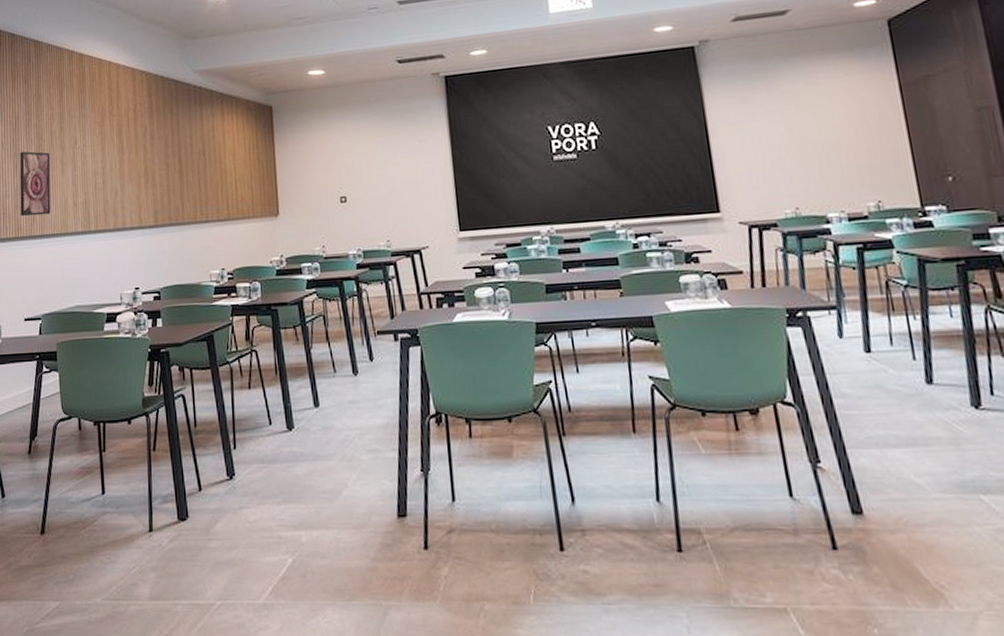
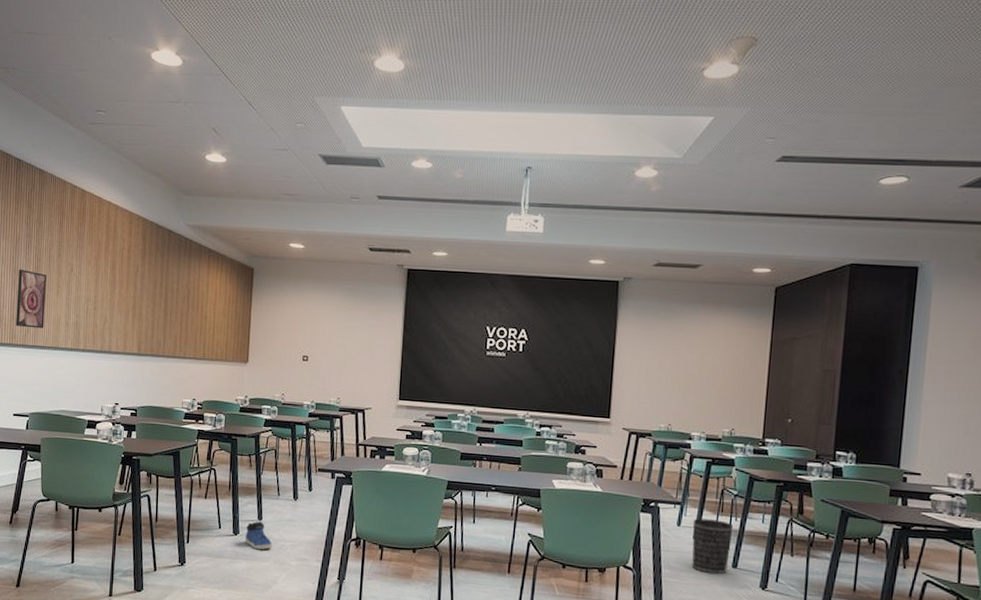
sneaker: none [301,408,336,445] -> present [244,521,273,550]
wastebasket: none [858,322,921,397] -> present [692,518,734,575]

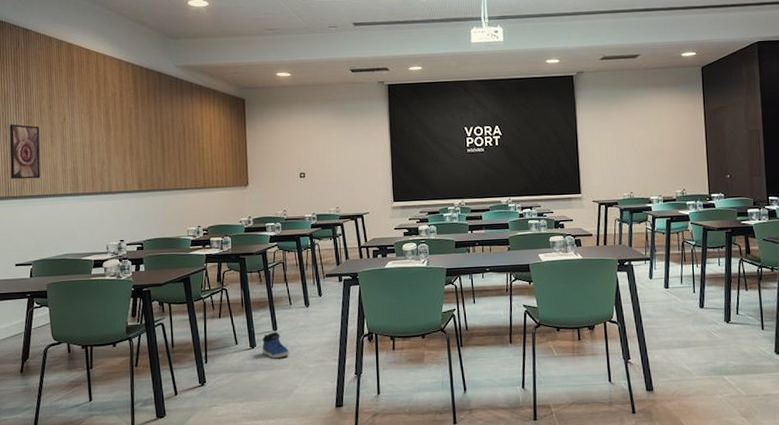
wastebasket: present [692,518,734,575] -> none [662,269,696,317]

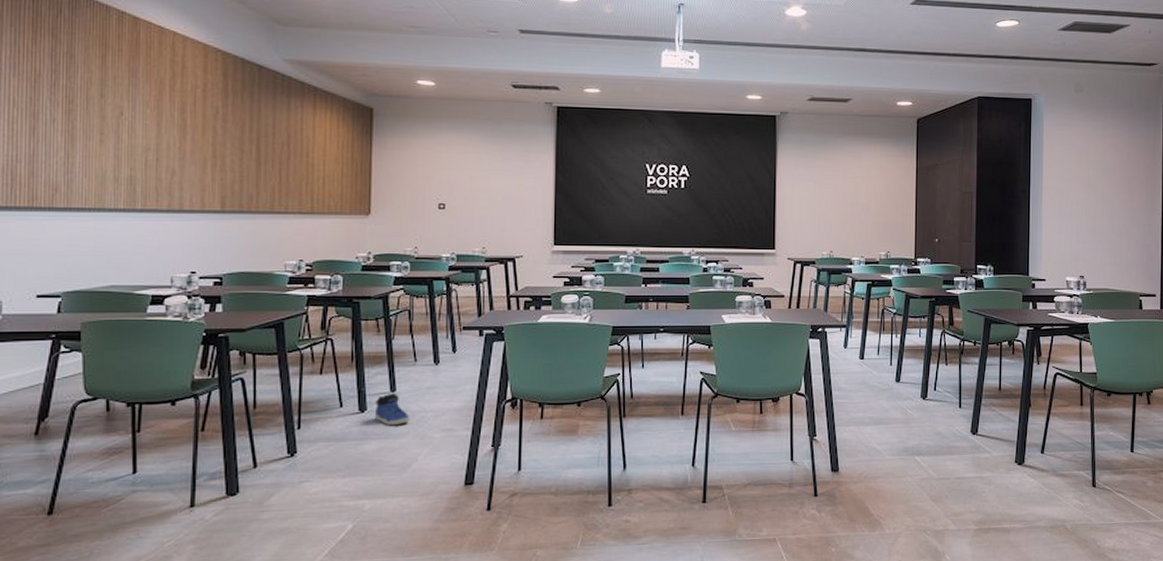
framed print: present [9,124,41,180] -> none [37,113,84,187]

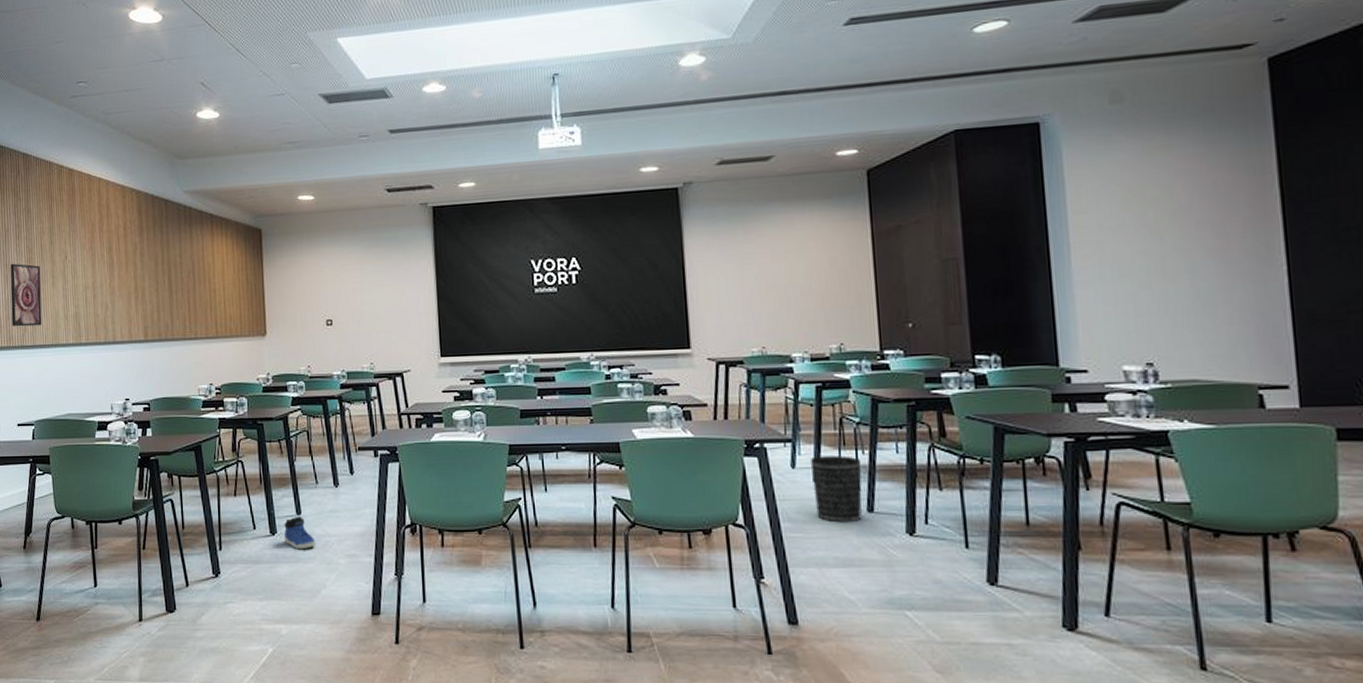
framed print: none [37,113,84,187] -> present [10,263,42,327]
wastebasket: none [858,338,895,391] -> present [810,456,862,523]

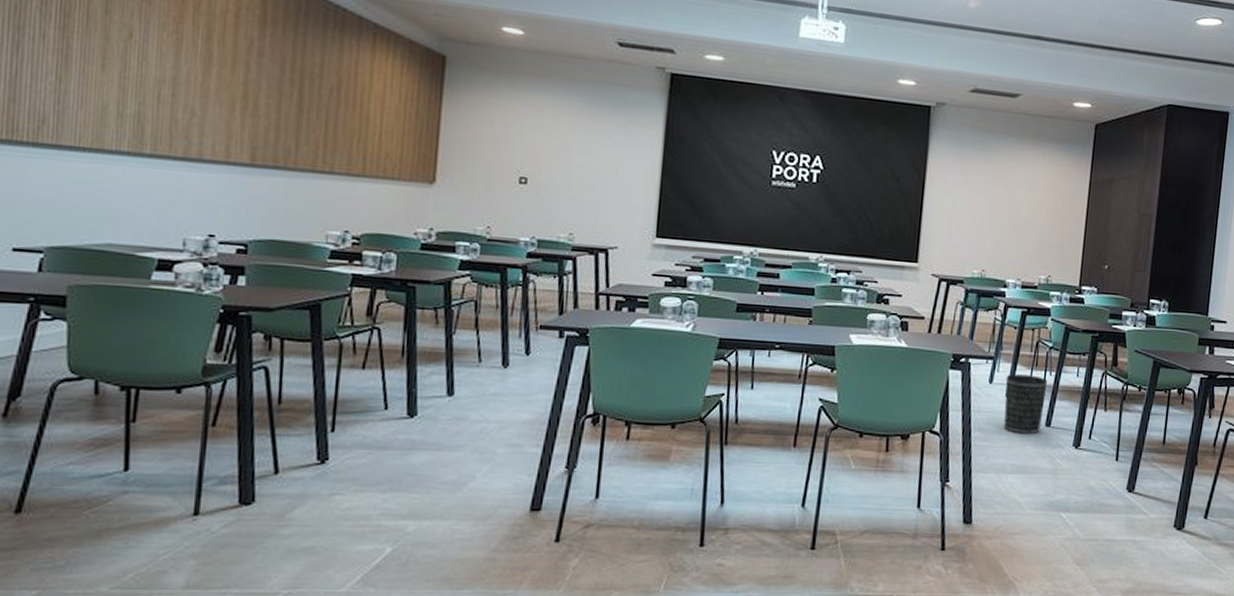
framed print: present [10,263,42,327] -> none [19,25,83,120]
sneaker: present [284,516,316,549] -> none [425,397,469,435]

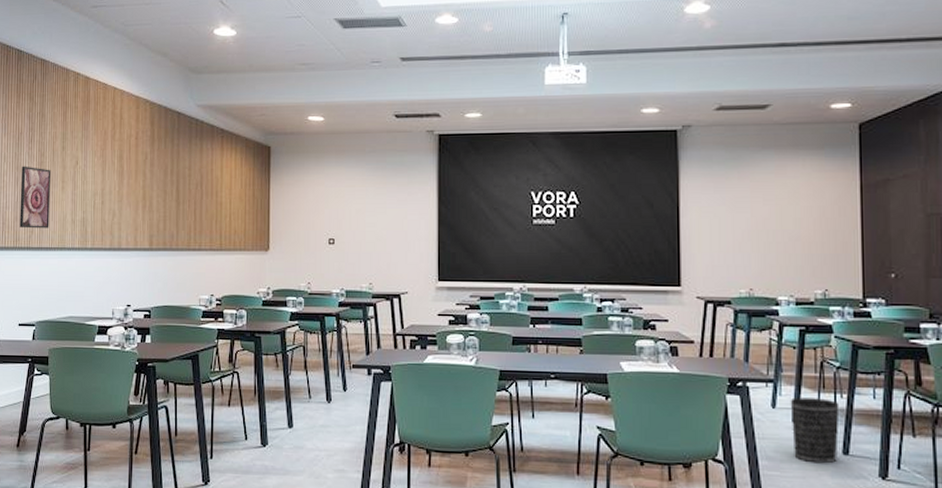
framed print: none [19,25,83,120] -> present [20,166,51,229]

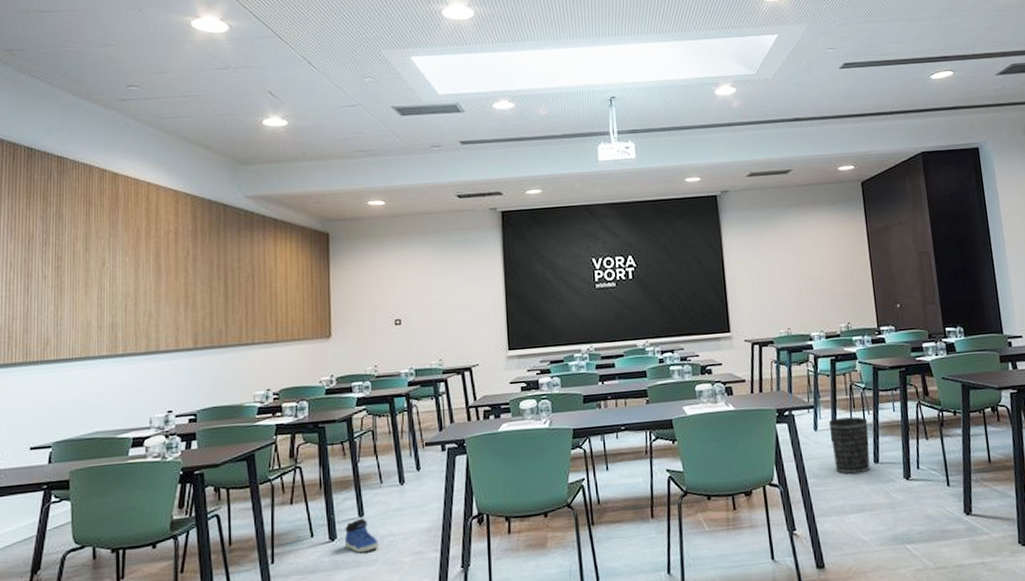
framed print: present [20,166,51,229] -> none [31,271,71,340]
sneaker: none [274,429,306,462] -> present [344,518,379,552]

